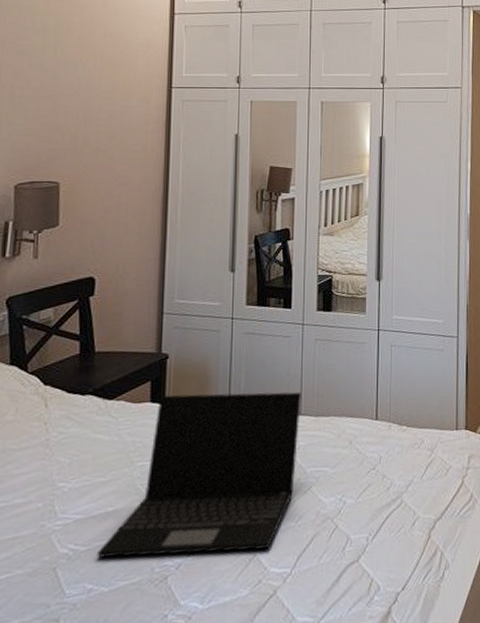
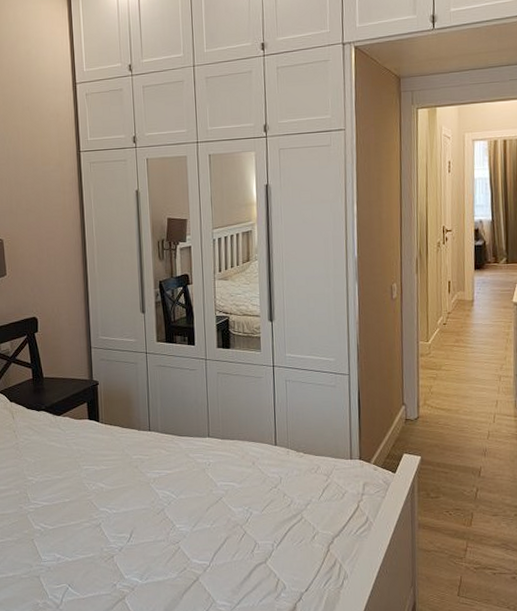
laptop: present [96,392,301,558] -> none [60,414,209,544]

